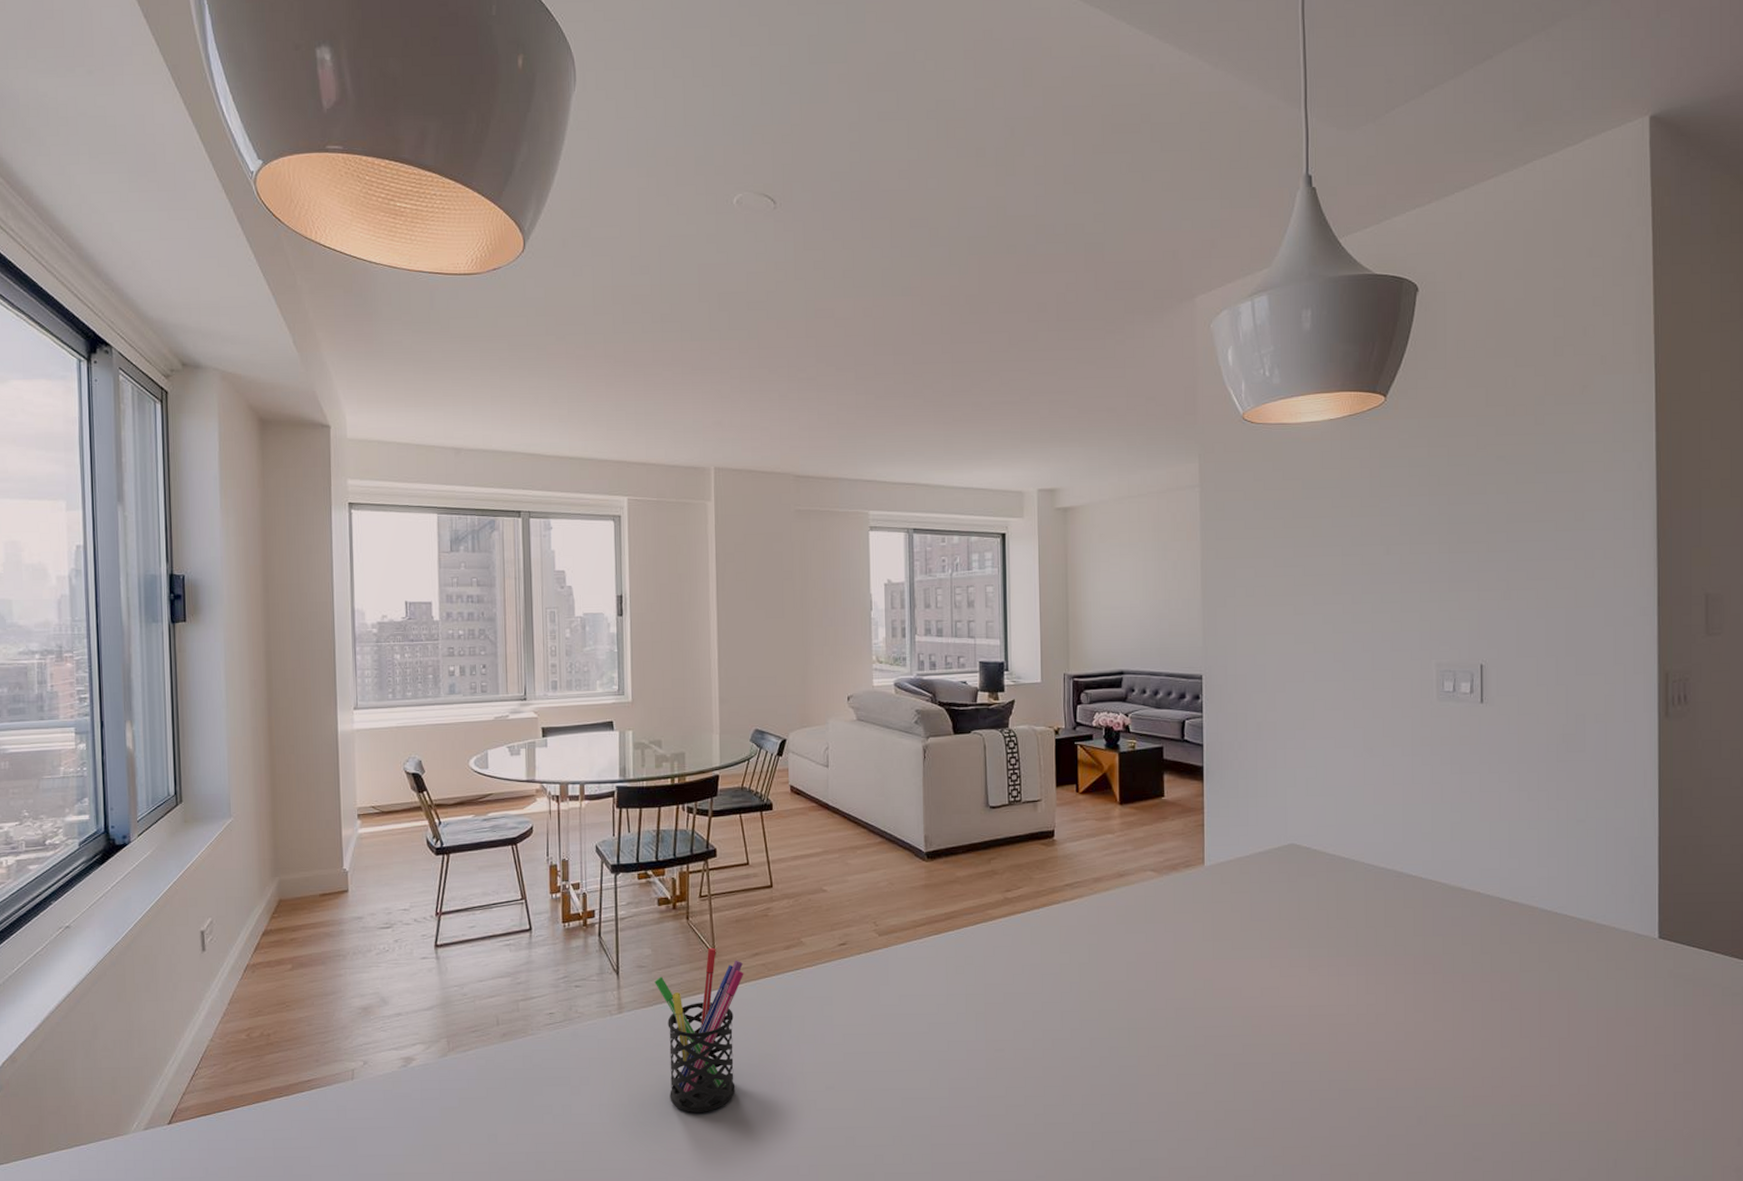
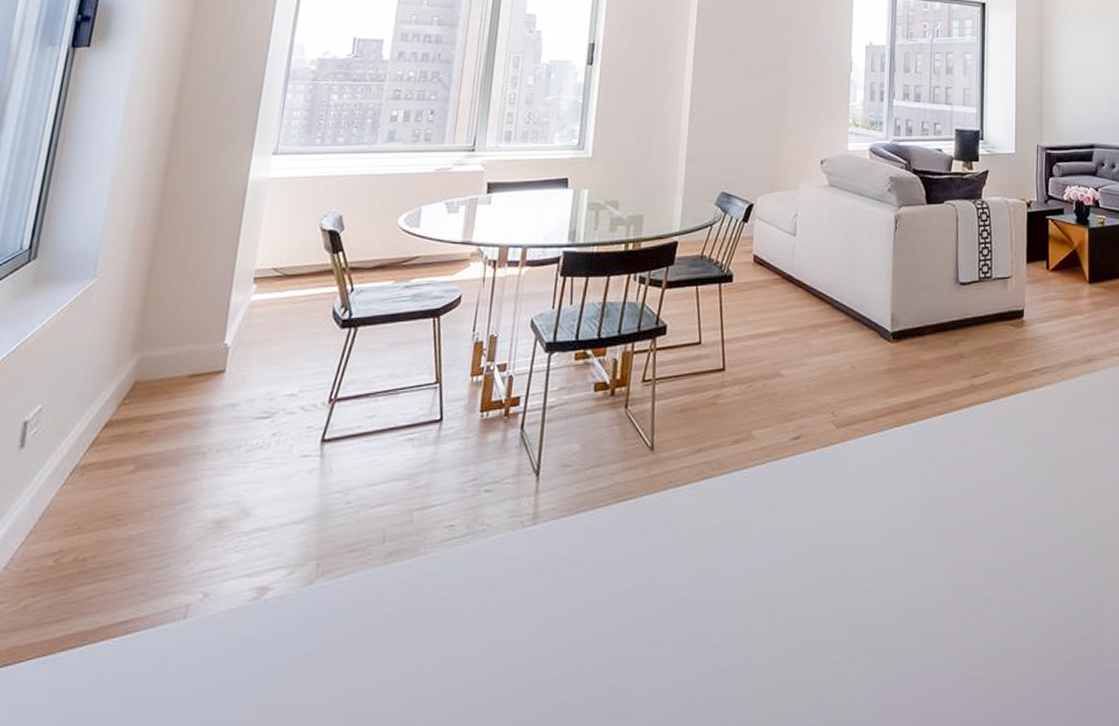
pen holder: present [654,947,744,1113] -> none [579,442,684,652]

